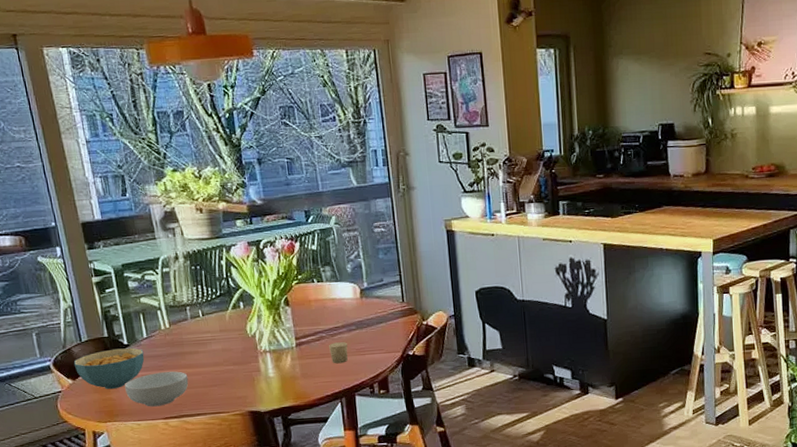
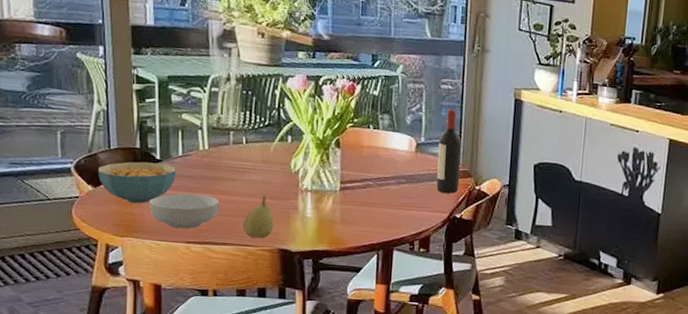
fruit: none [212,363,241,405] -> present [242,196,274,239]
candle: present [329,342,348,364] -> none [374,193,394,215]
wine bottle: none [380,251,407,333] -> present [436,109,461,193]

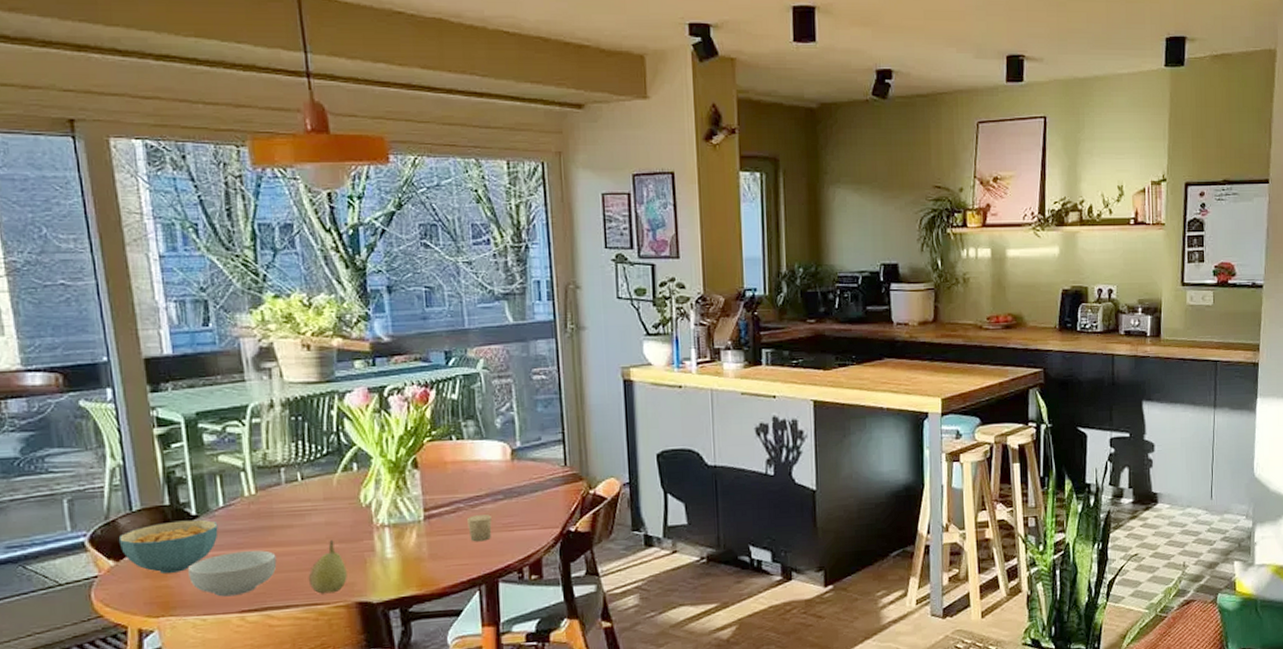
candle: none [374,193,394,215] -> present [467,514,492,542]
wine bottle: present [436,109,461,193] -> none [537,403,570,504]

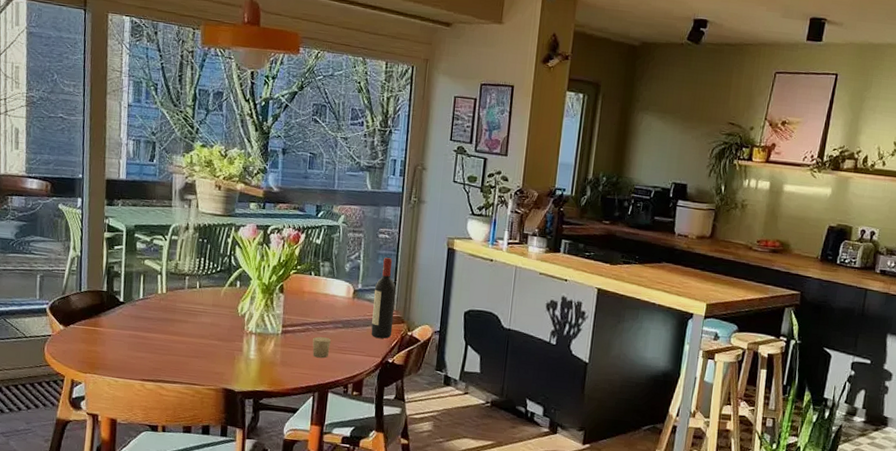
cereal bowl: present [118,519,219,574] -> none [68,303,137,343]
cereal bowl: present [188,550,277,597] -> none [111,334,173,367]
fruit: present [308,540,347,594] -> none [192,337,220,378]
wine bottle: none [537,403,570,504] -> present [371,257,396,339]

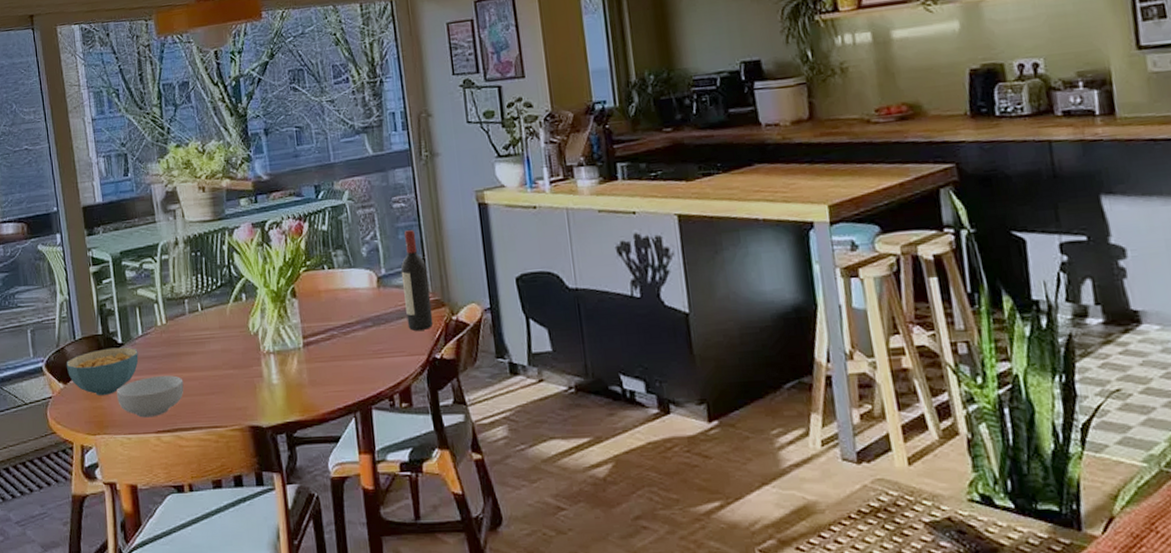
cereal bowl: none [68,303,137,343] -> present [66,347,139,395]
cereal bowl: none [111,334,173,367] -> present [117,375,184,418]
candle: present [312,337,331,359] -> none [341,341,364,369]

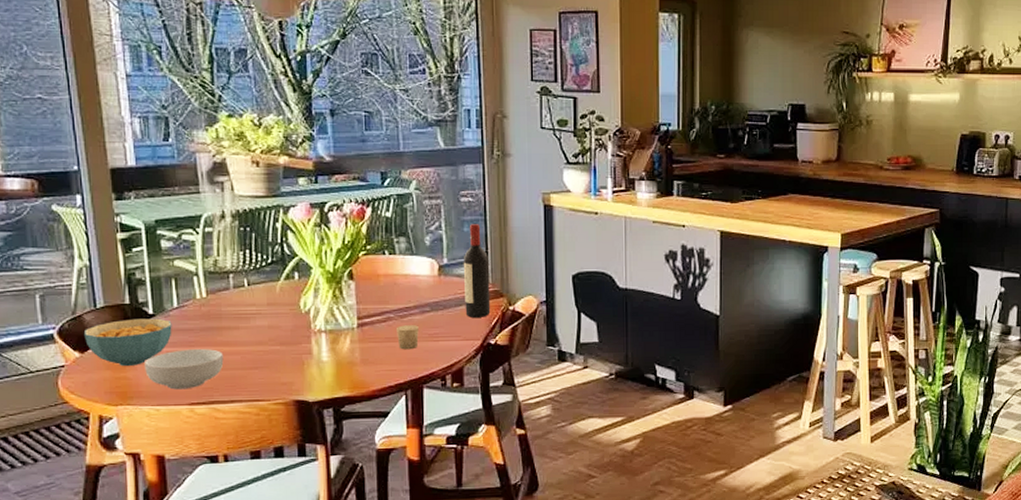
candle: none [341,341,364,369] -> present [397,325,419,350]

